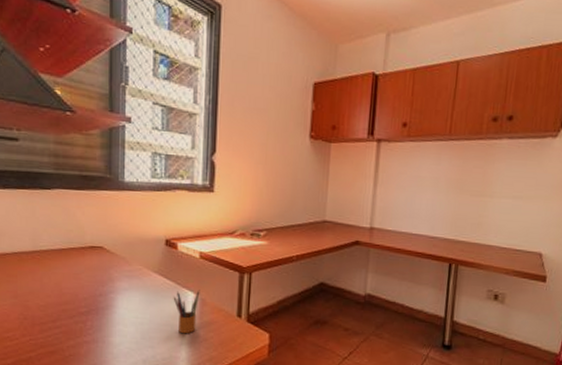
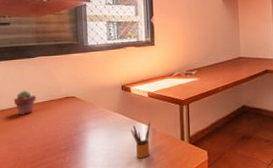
potted succulent: none [20,231,51,263] -> present [13,91,36,115]

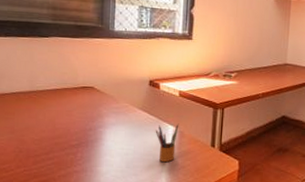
potted succulent: present [13,91,36,115] -> none [18,74,47,102]

